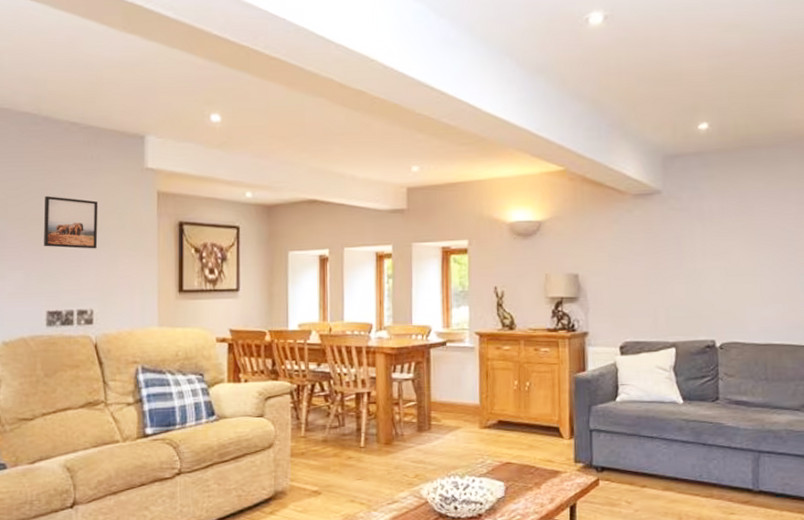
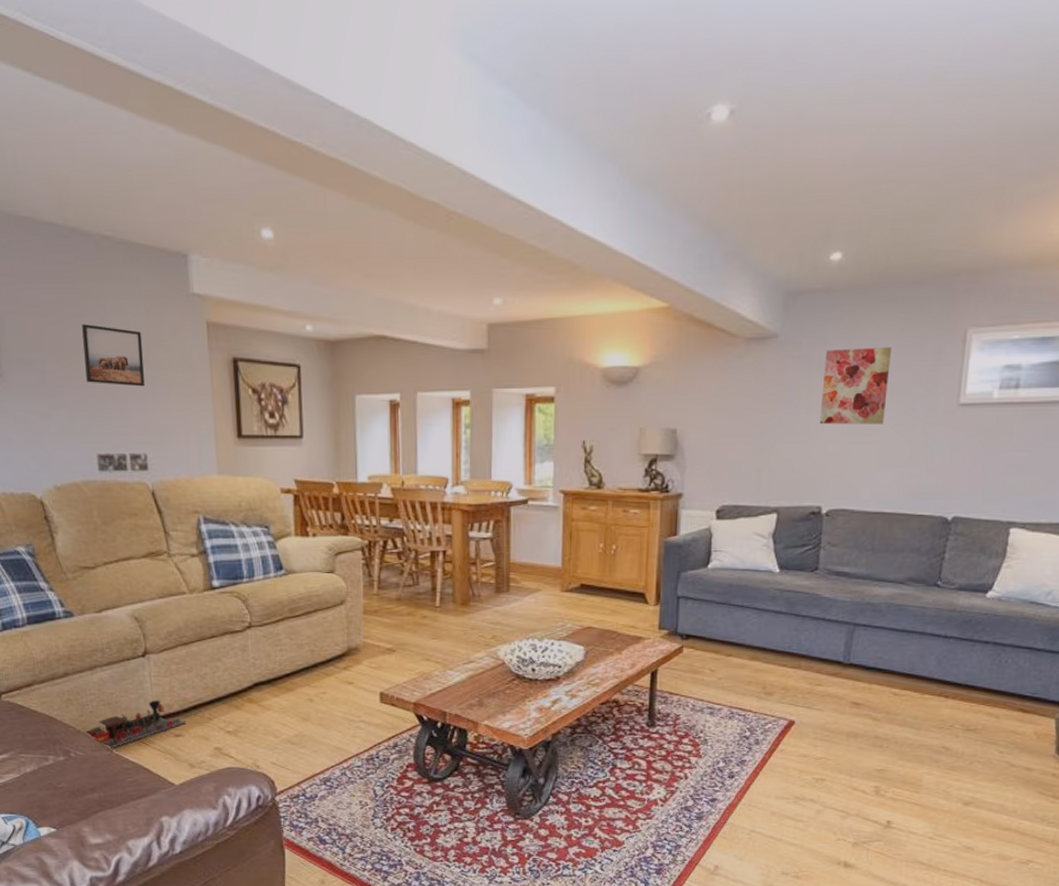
wall art: none [703,199,762,267] -> present [819,347,891,425]

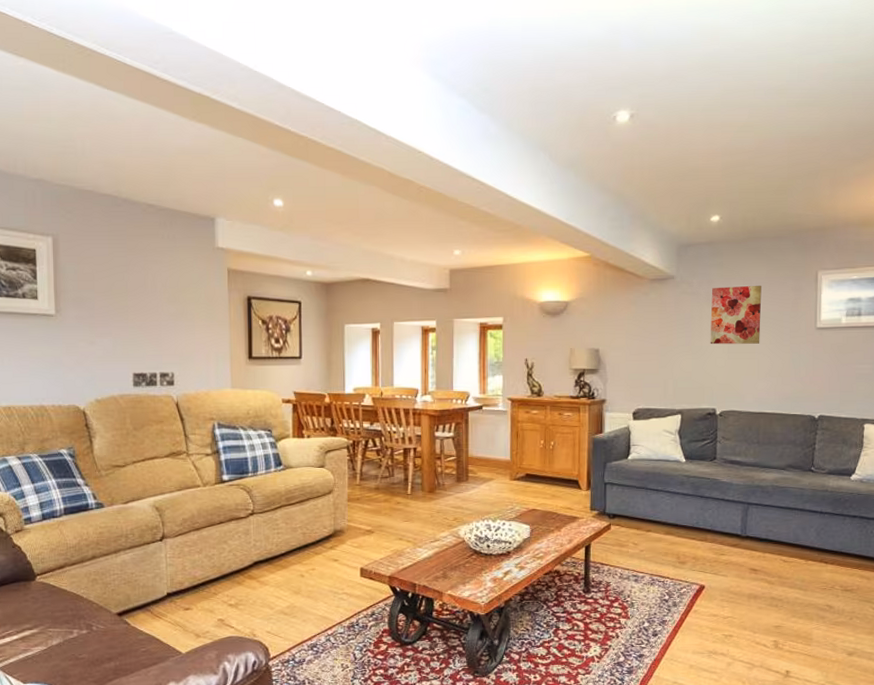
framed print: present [82,324,145,387] -> none [127,271,176,319]
toy train: present [83,700,187,750] -> none [105,578,195,623]

